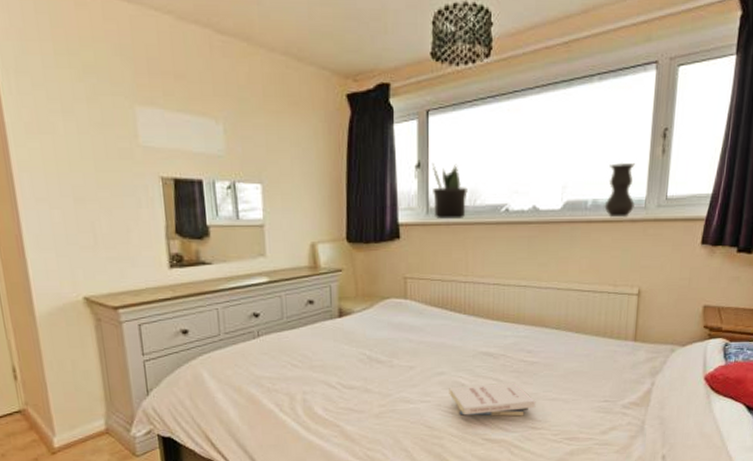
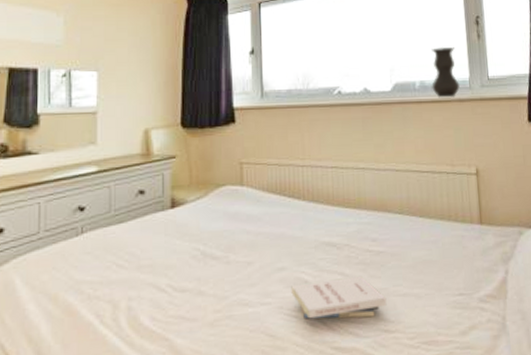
planter: present [431,164,468,219] -> none [265,50,301,102]

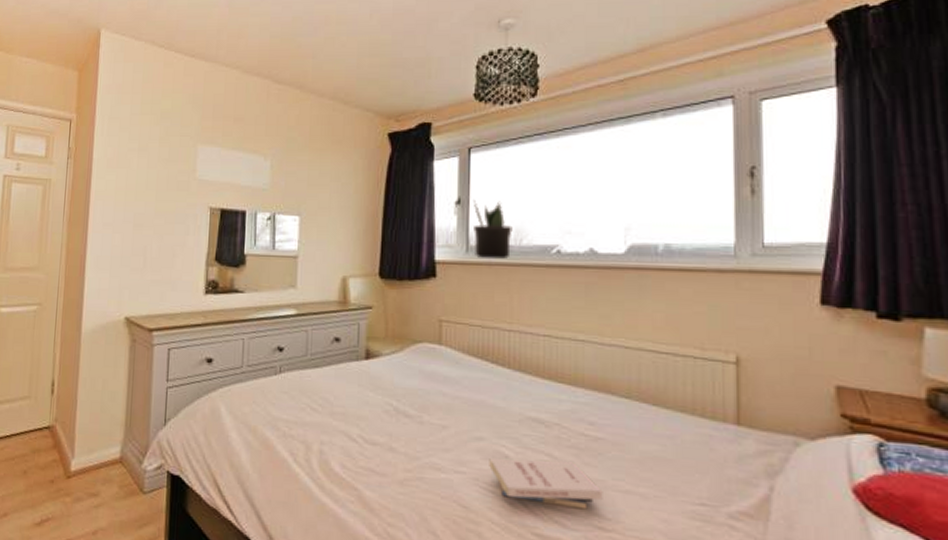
planter: none [265,50,301,102] -> present [473,200,513,259]
vase: present [431,46,460,98] -> none [680,203,720,267]

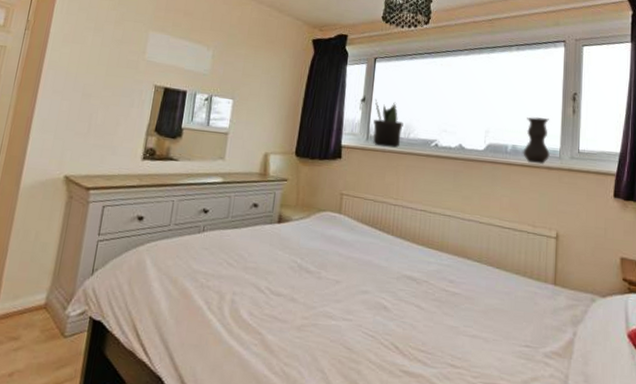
books: present [489,458,603,510] -> none [371,308,456,351]
vase: none [680,203,720,267] -> present [523,116,550,165]

